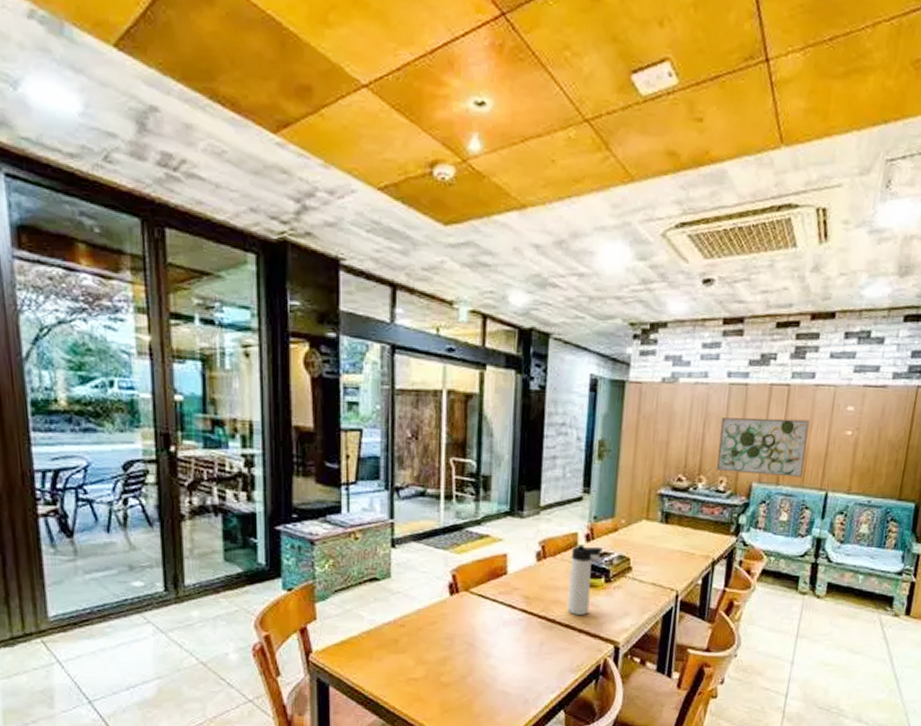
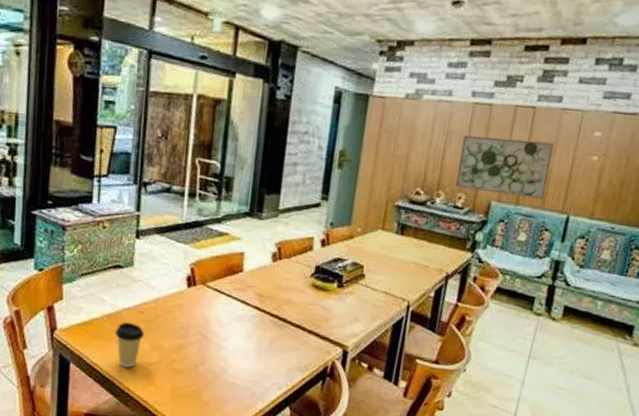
coffee cup: none [375,637,407,686] -> present [114,322,144,368]
thermos bottle: present [567,545,603,615] -> none [298,249,337,317]

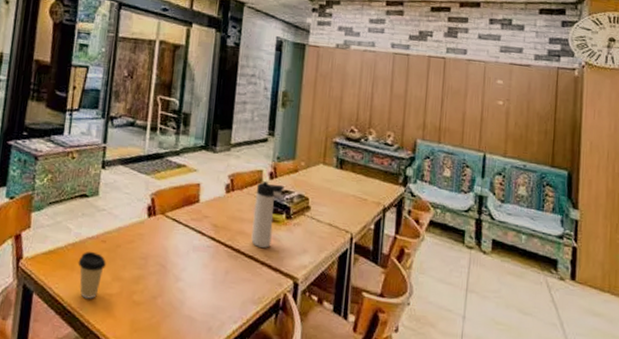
thermos bottle: none [298,249,337,317] -> present [251,181,284,248]
wall art: present [454,135,554,199] -> none [384,81,464,139]

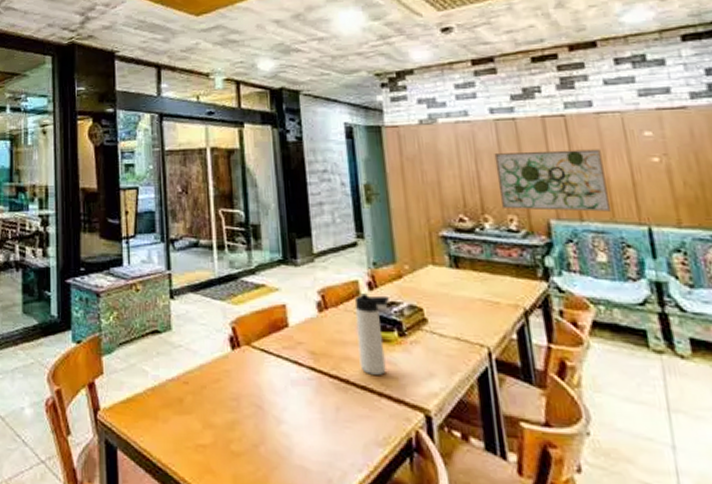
coffee cup: present [78,251,106,299] -> none [161,395,193,452]
wall art: none [384,81,464,139] -> present [494,149,612,212]

